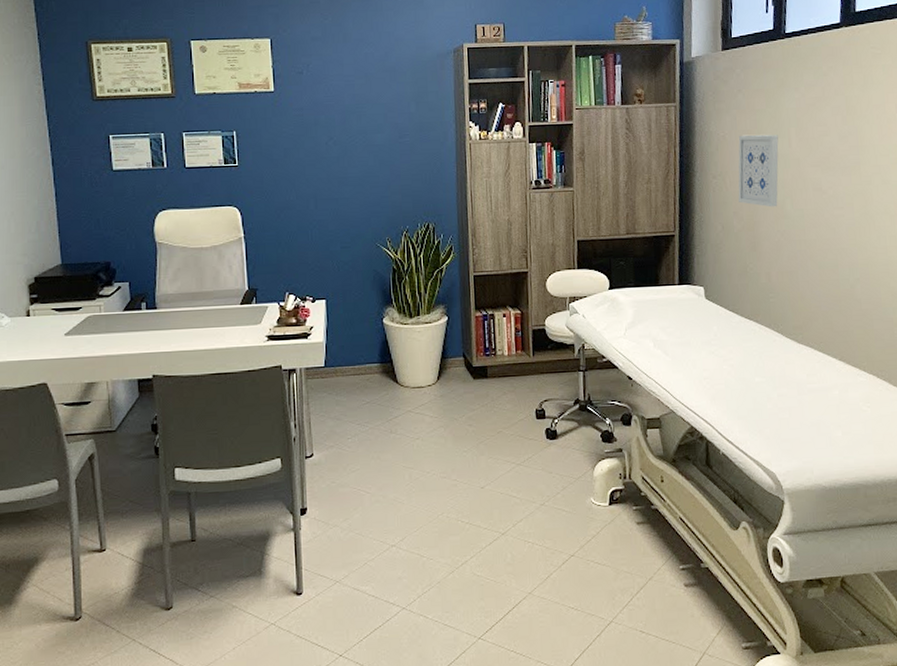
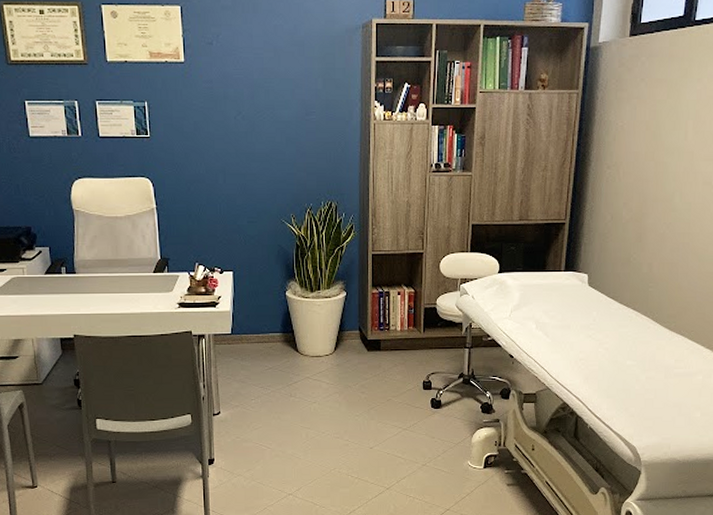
wall art: present [738,134,779,207] -> none [630,125,675,200]

